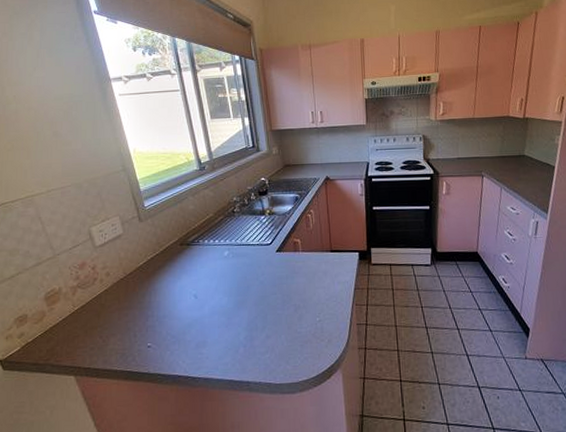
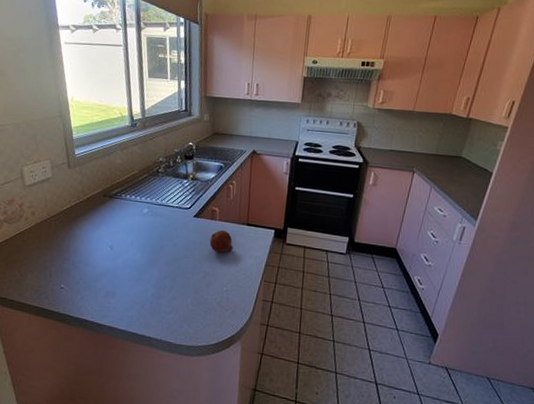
fruit: none [295,260,320,284] -> present [209,229,233,253]

